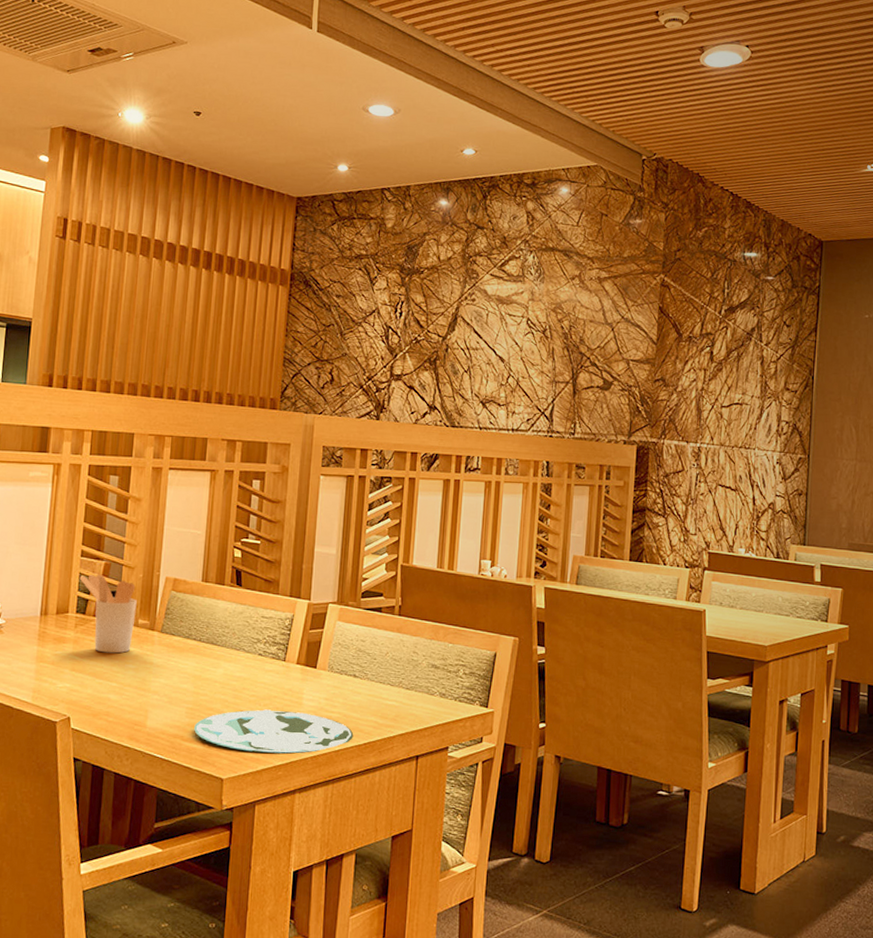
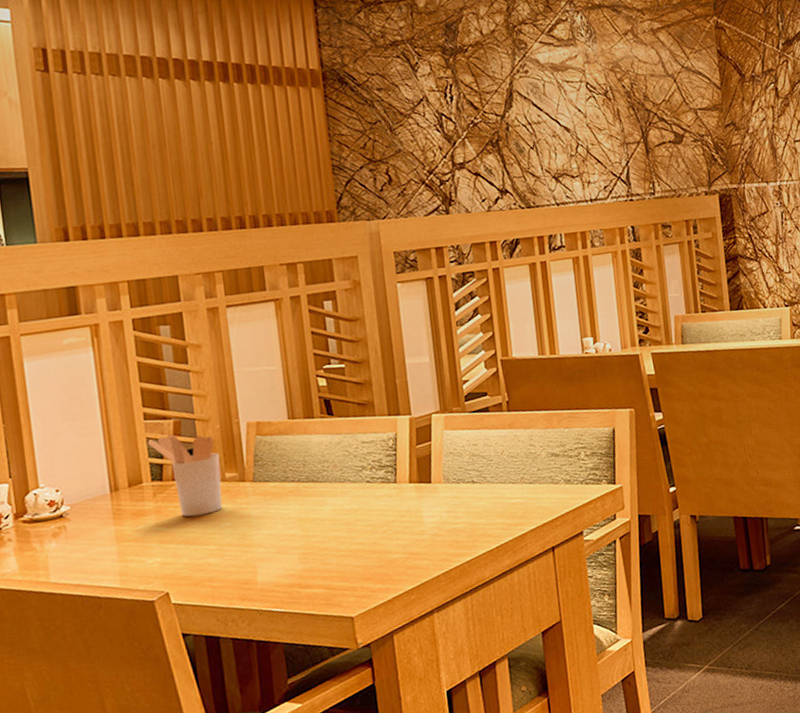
plate: present [194,709,354,754] -> none [311,530,484,585]

